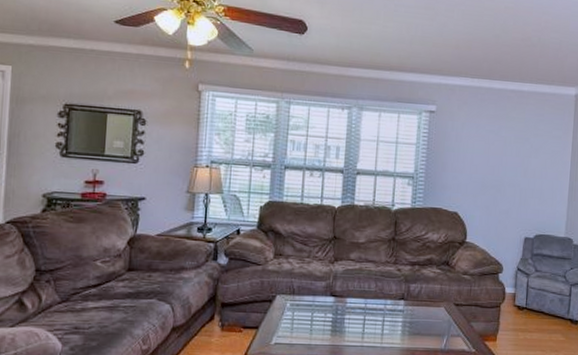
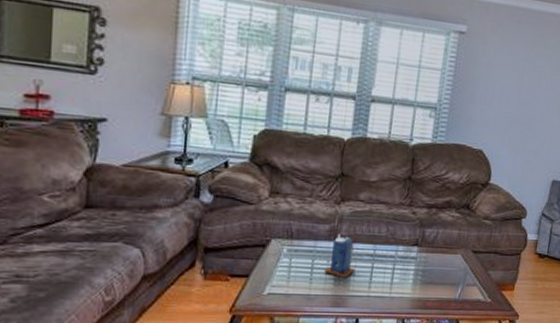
candle: none [322,290,350,329] -> present [324,234,356,278]

